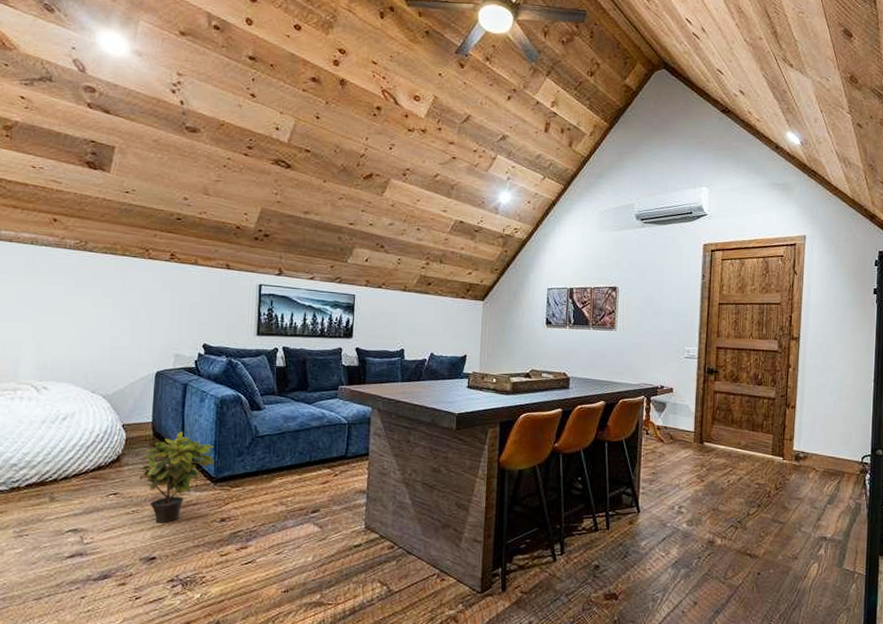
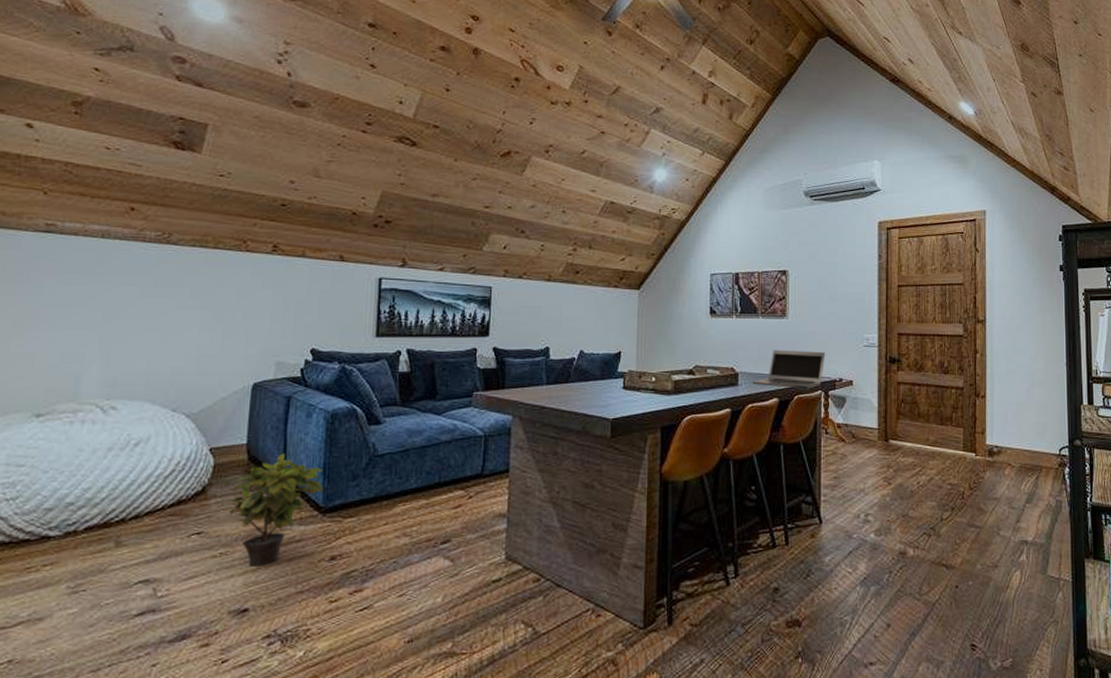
laptop: none [582,358,649,394] -> present [752,349,826,389]

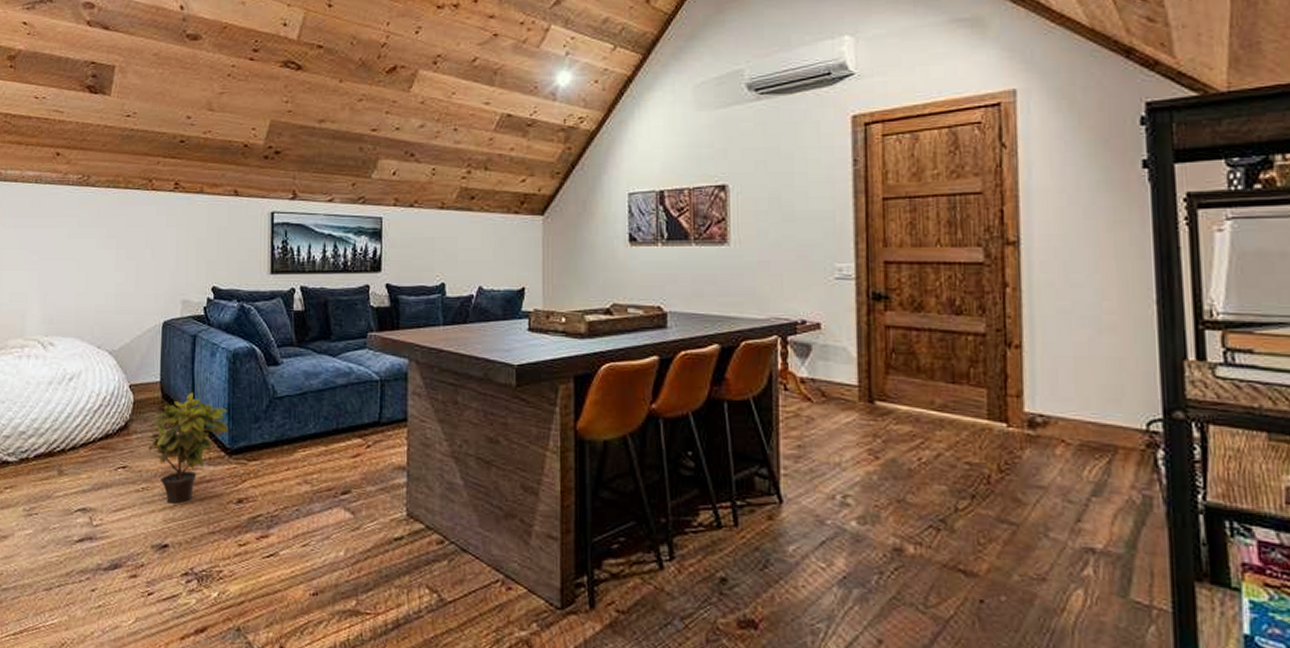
laptop: present [752,349,826,389] -> none [685,284,782,334]

